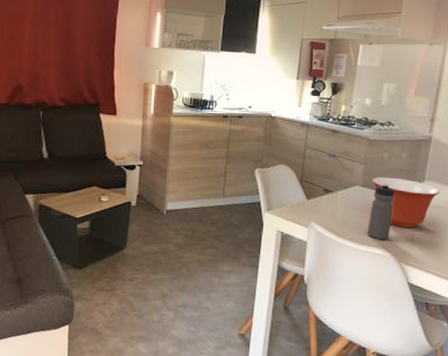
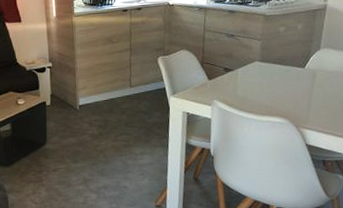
water bottle: present [368,184,395,240] -> none [267,56,292,109]
mixing bowl: present [371,177,440,228] -> none [269,49,336,95]

